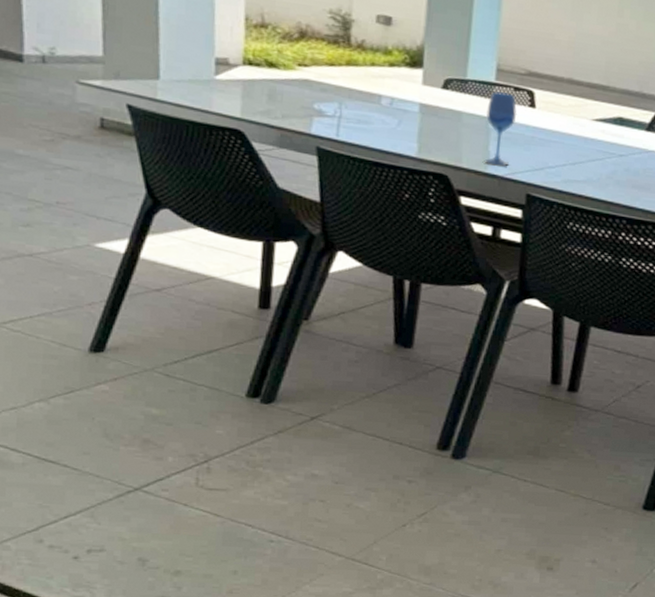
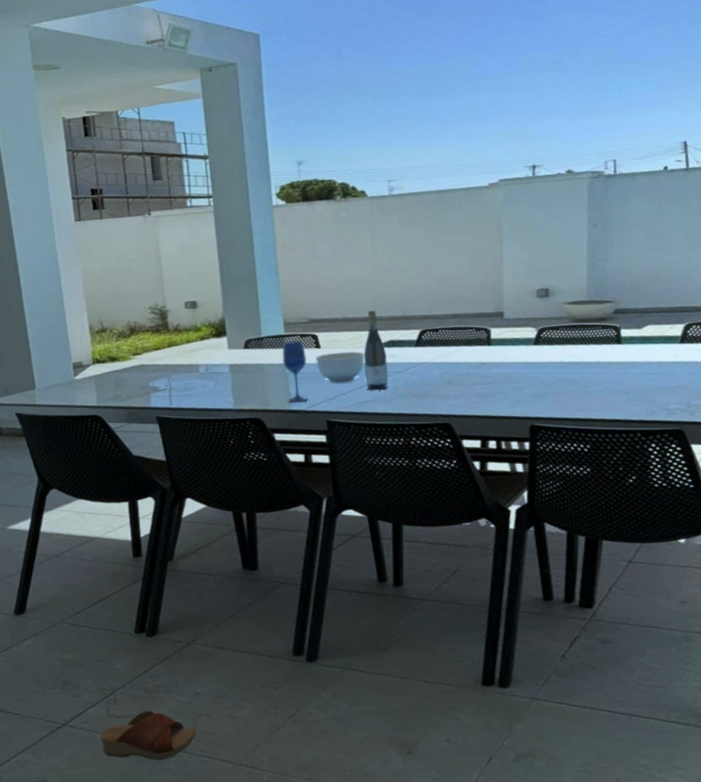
sandal: none [181,486,307,543] -> present [99,710,198,760]
bowl: none [527,116,586,154] -> present [316,351,365,383]
wine bottle: none [580,76,612,172] -> present [363,310,389,390]

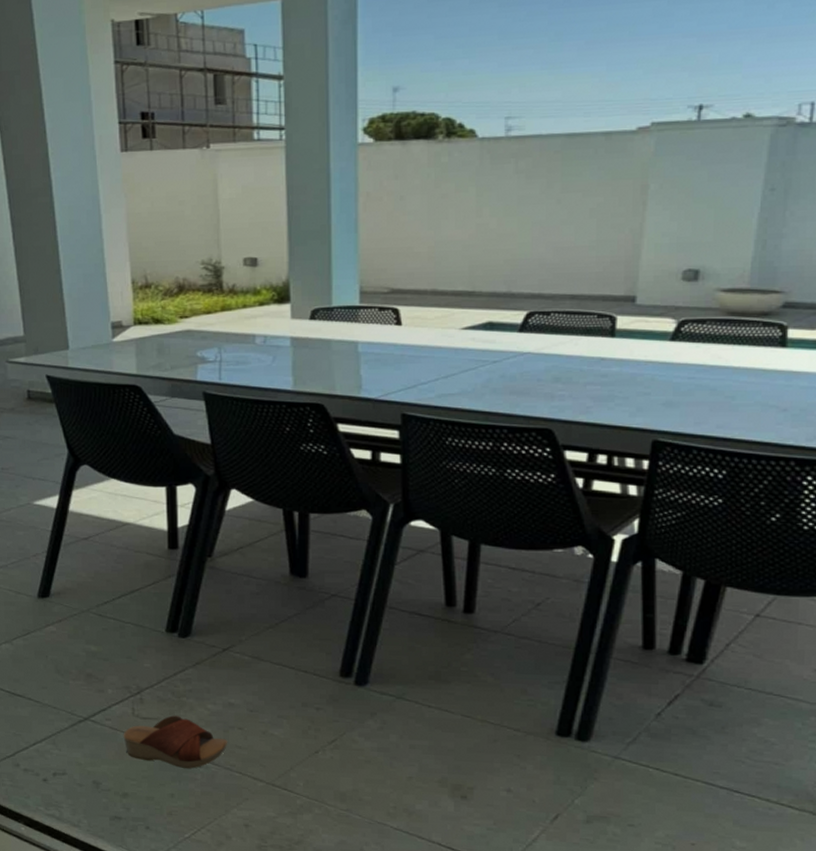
wineglass: present [282,340,308,403] -> none [355,314,384,389]
bowl: present [316,351,365,383] -> none [395,331,455,369]
wine bottle: present [363,310,389,390] -> none [453,282,481,381]

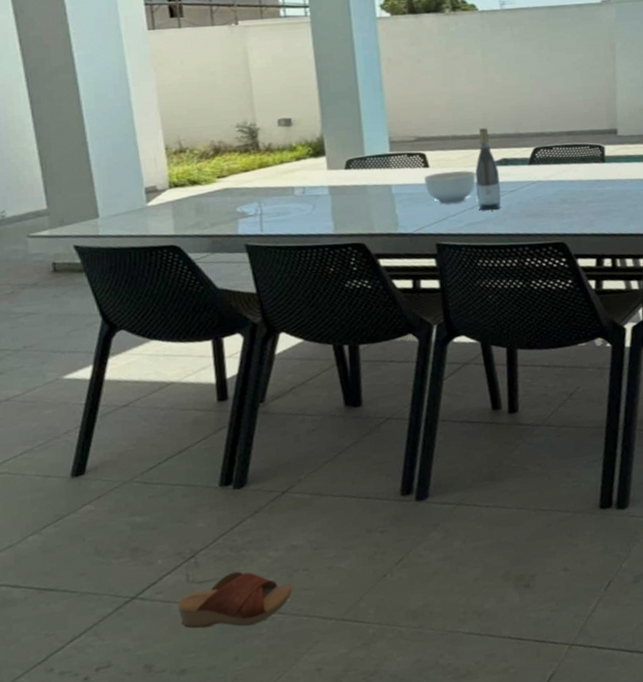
bowl: none [395,331,455,369] -> present [424,170,476,204]
wine bottle: none [453,282,481,381] -> present [475,127,501,211]

